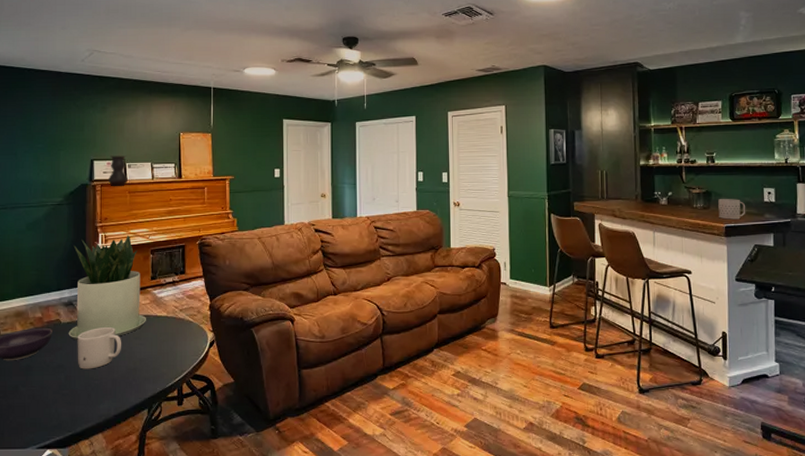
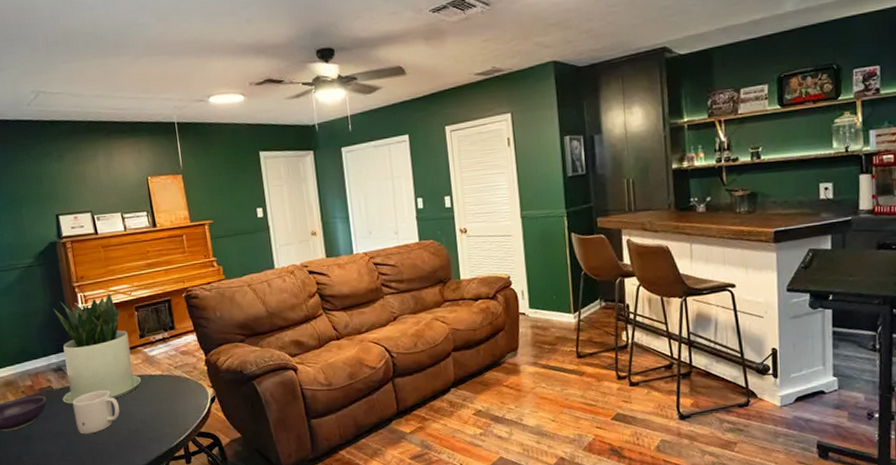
vase: present [107,155,128,187] -> none [75,207,99,243]
mug: present [718,199,746,220] -> none [765,198,799,224]

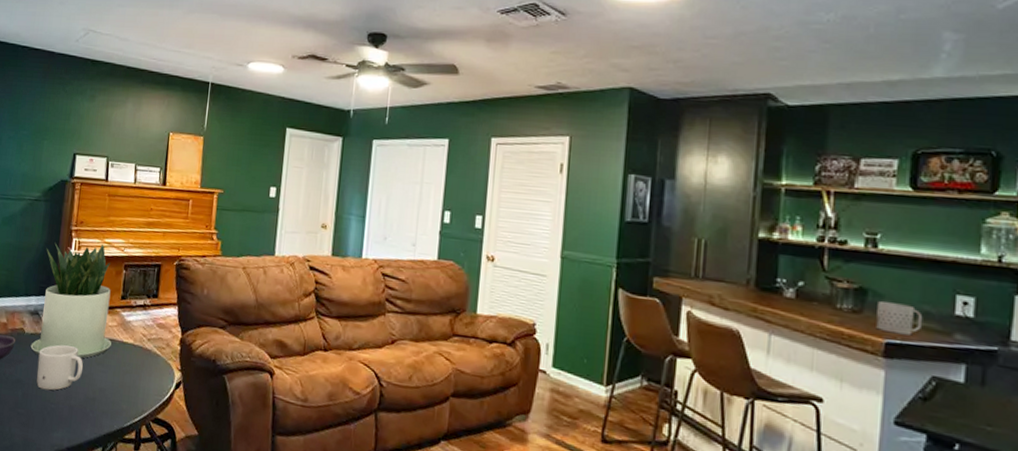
mug: none [765,198,799,224] -> present [876,301,923,336]

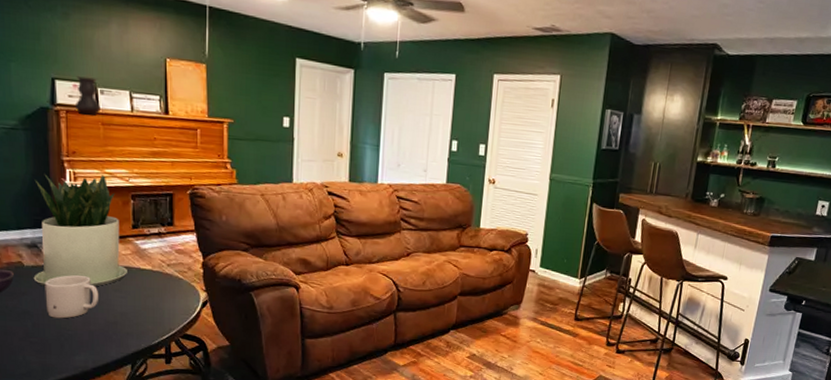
vase: none [88,151,111,189] -> present [74,76,100,117]
mug: present [876,301,923,336] -> none [767,207,797,230]

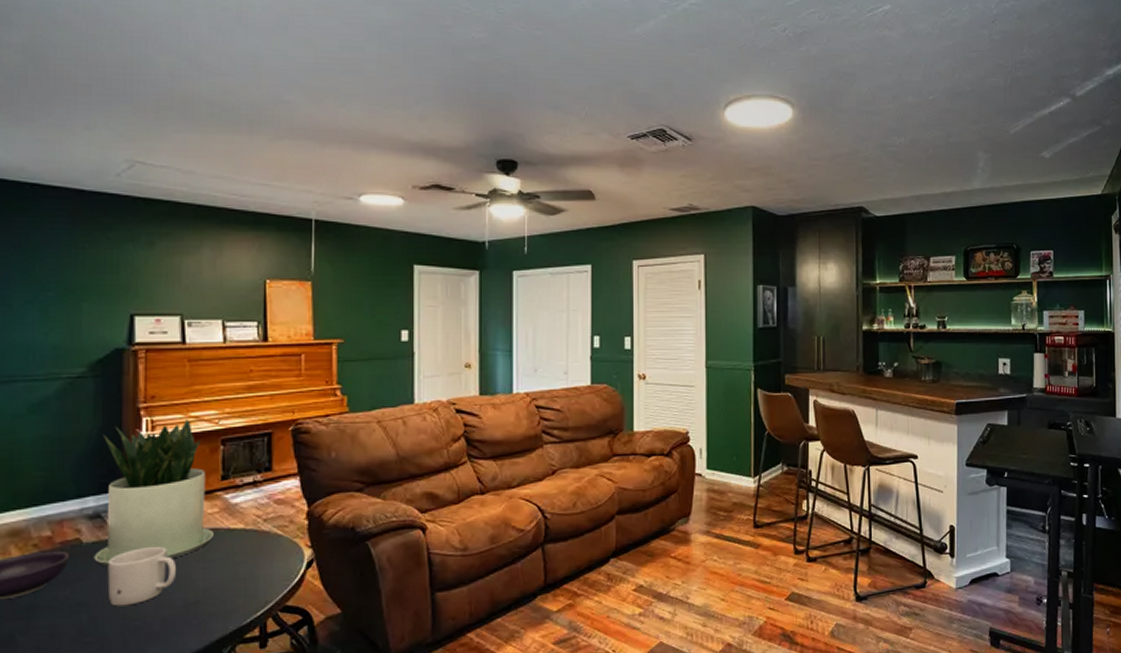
vase: present [74,76,100,117] -> none [156,309,187,353]

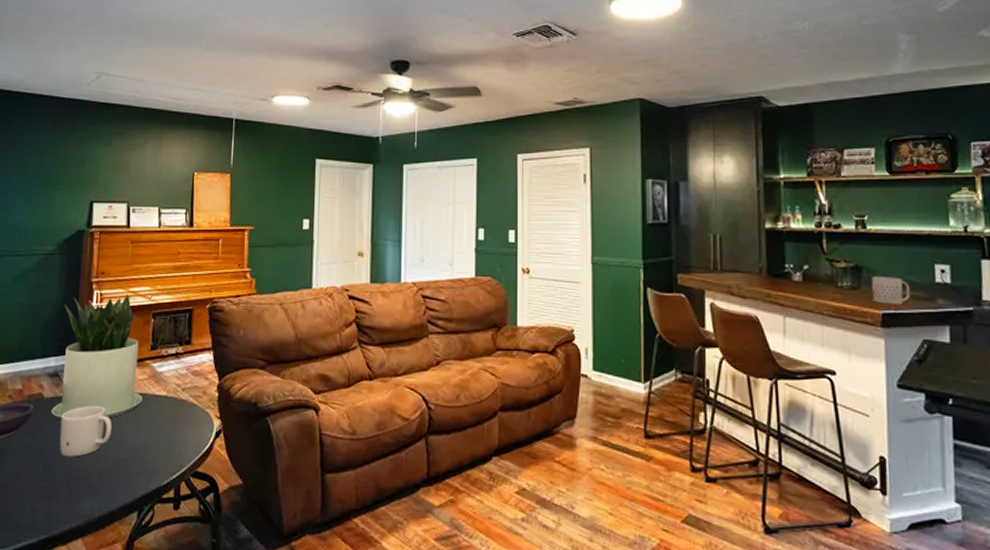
mug: none [949,371,979,395] -> present [872,277,911,305]

